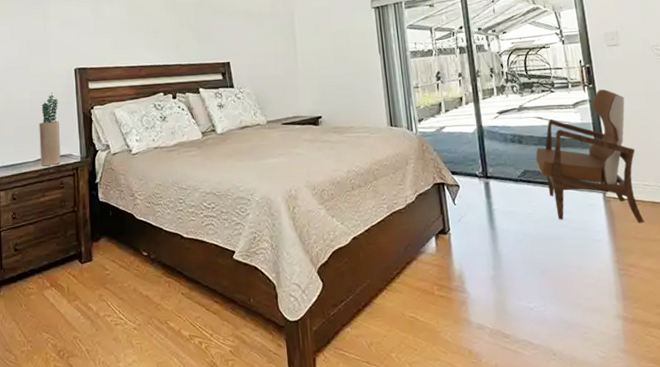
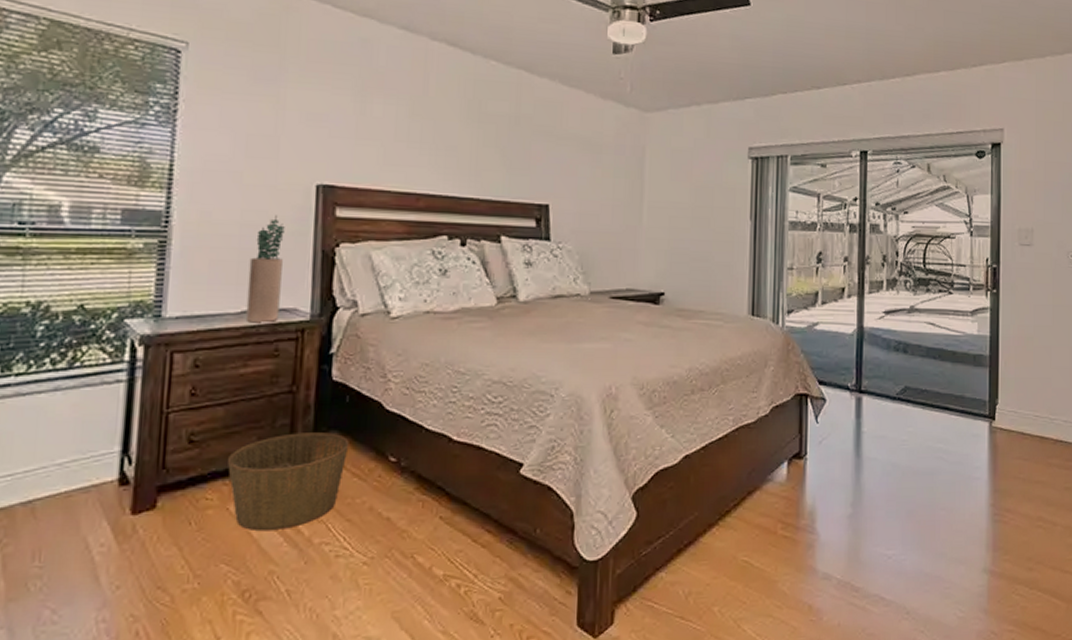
basket: none [40,237,115,309] -> present [228,432,349,532]
armchair: present [535,89,644,223] -> none [919,297,1032,461]

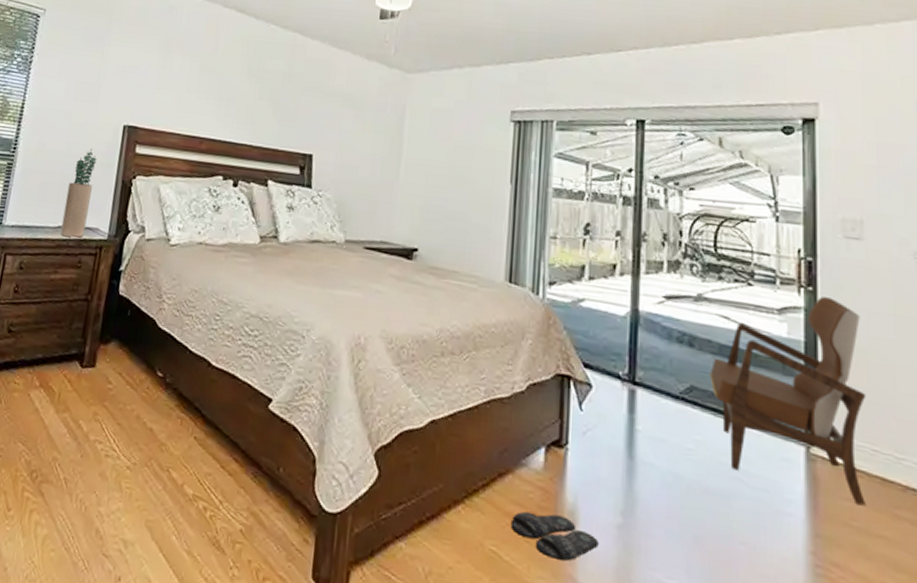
basket: present [228,432,349,532] -> none [33,336,127,422]
slippers: none [760,518,833,555] -> present [511,511,599,561]
armchair: none [919,297,1032,461] -> present [710,296,867,506]

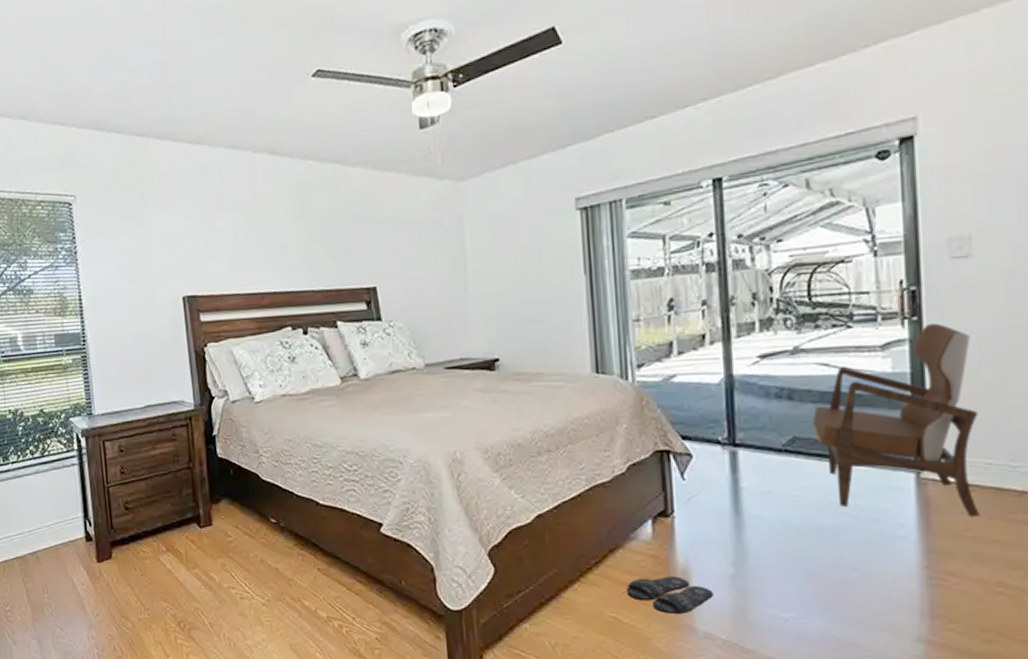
vase: present [60,148,97,238] -> none [144,326,172,415]

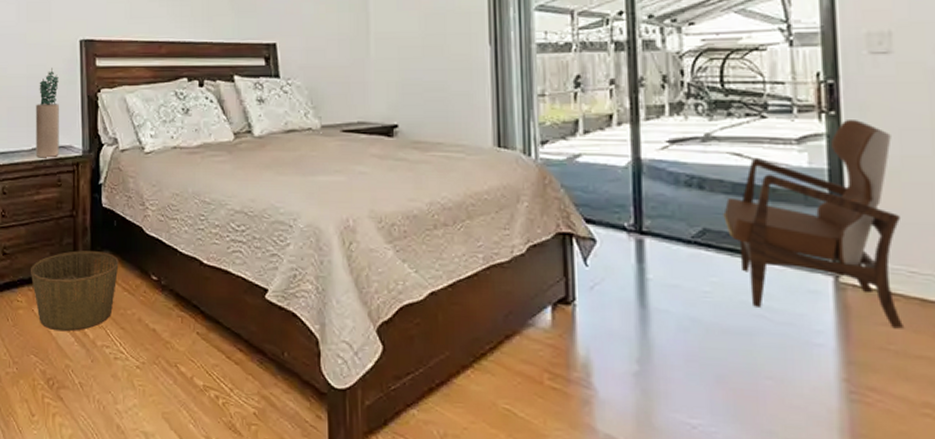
vase: none [144,326,172,415] -> present [35,68,59,158]
basket: none [153,499,239,577] -> present [31,250,119,332]
slippers: present [626,576,713,614] -> none [522,369,615,411]

